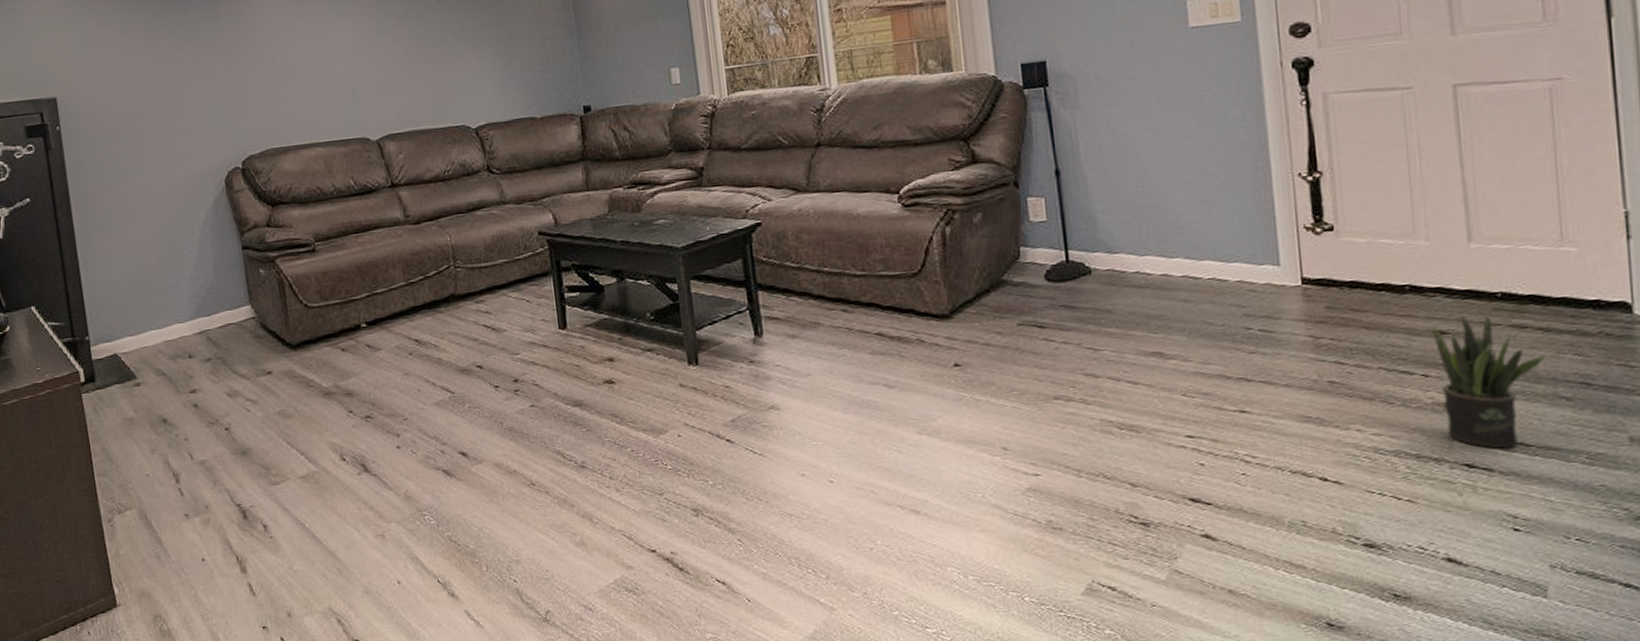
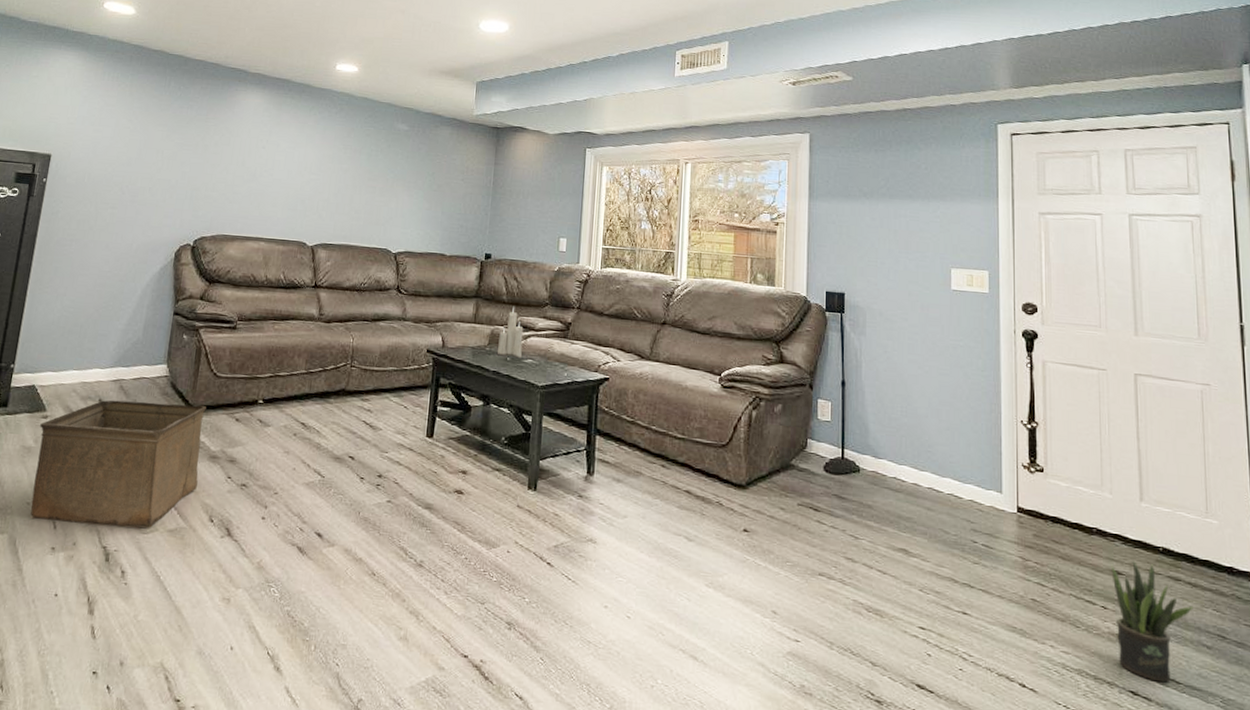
storage bin: none [135,342,319,490] -> present [30,400,206,528]
candle: none [619,163,653,223] -> present [496,307,524,359]

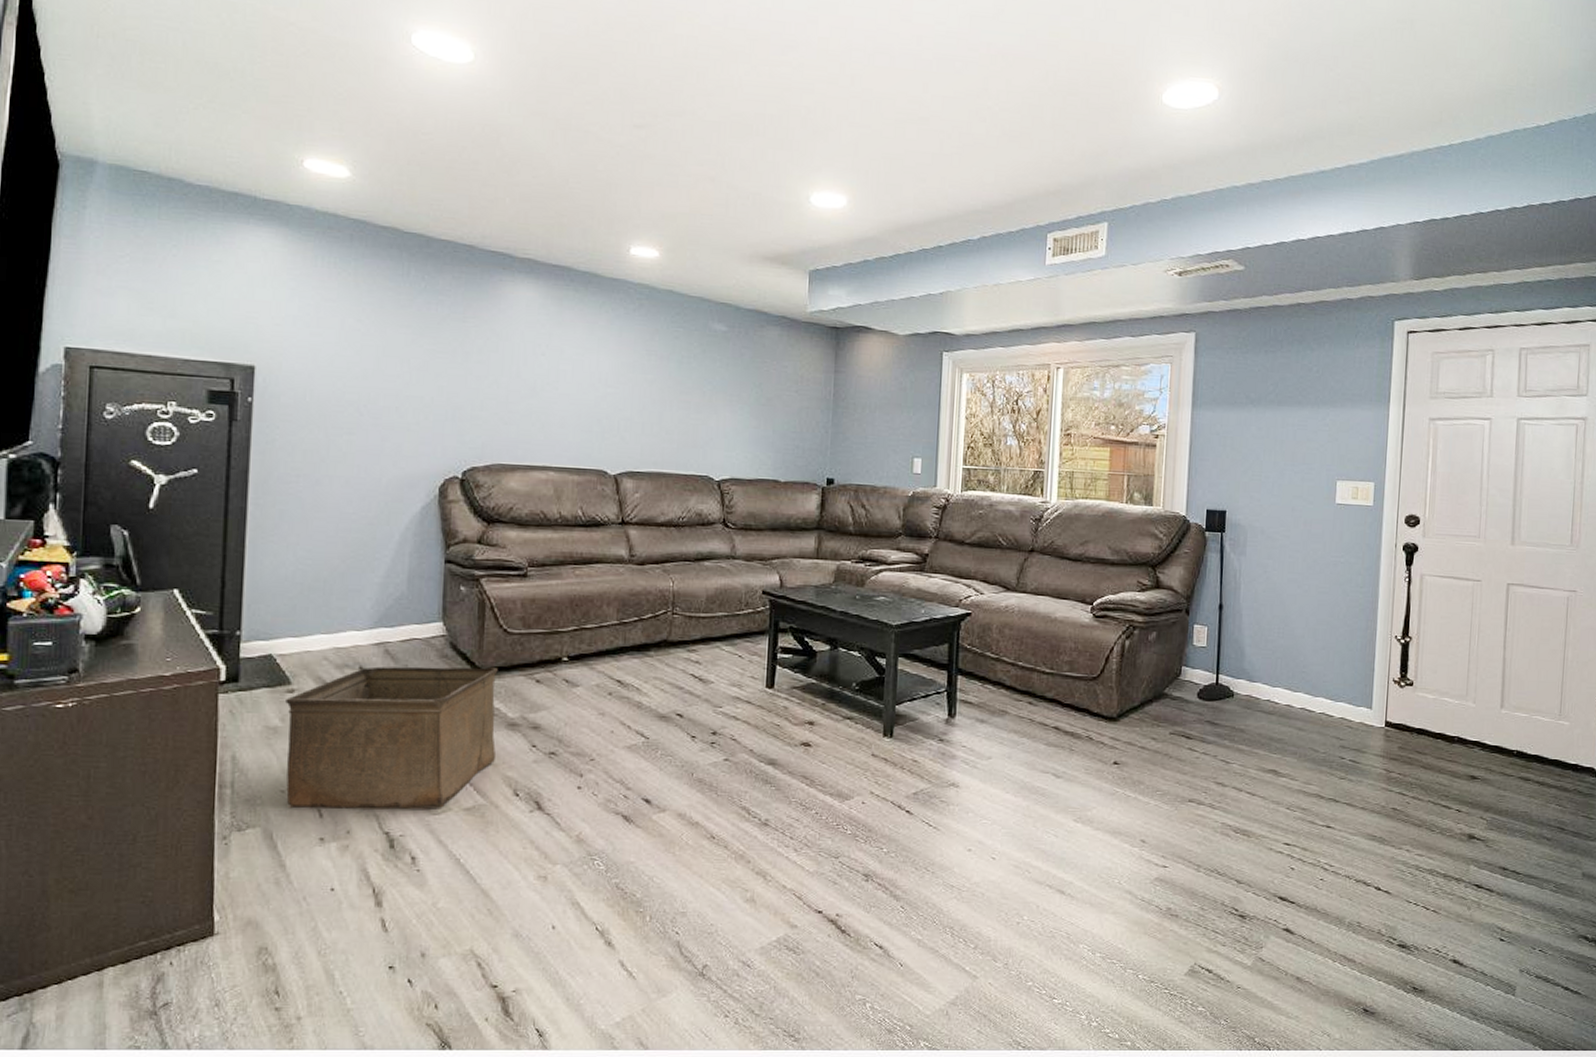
candle: present [496,307,524,359] -> none [843,539,874,597]
potted plant: present [1110,561,1194,683] -> none [1467,765,1539,874]

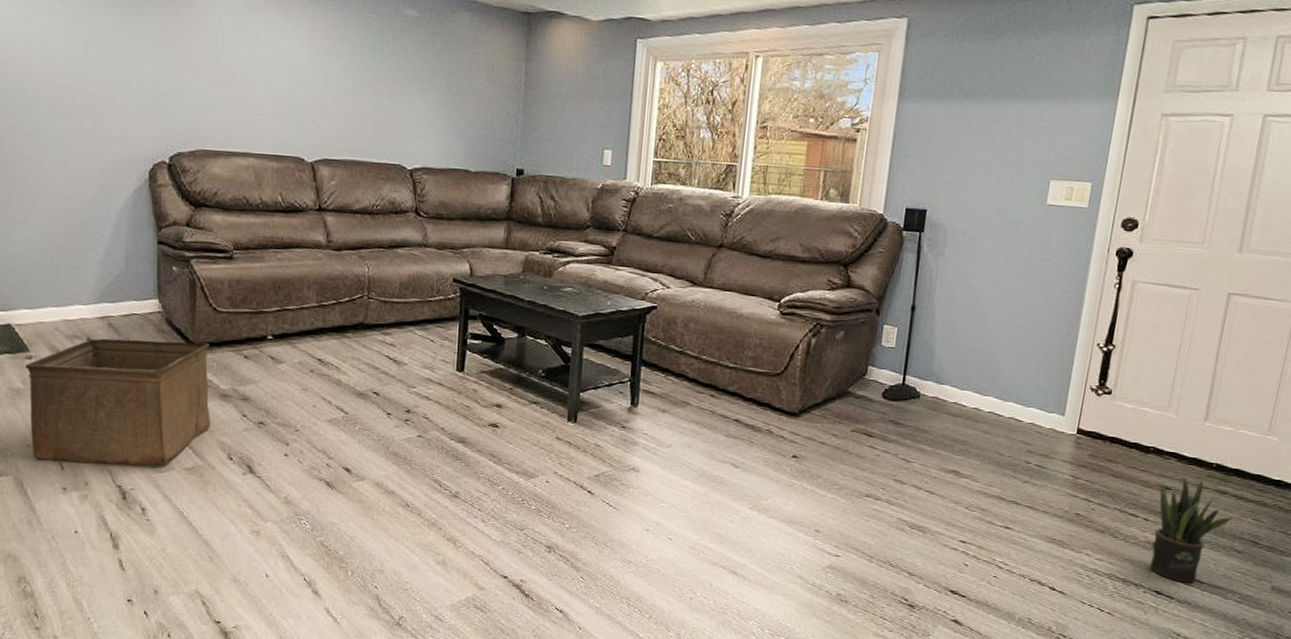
potted plant: none [1467,765,1539,874] -> present [1150,477,1234,583]

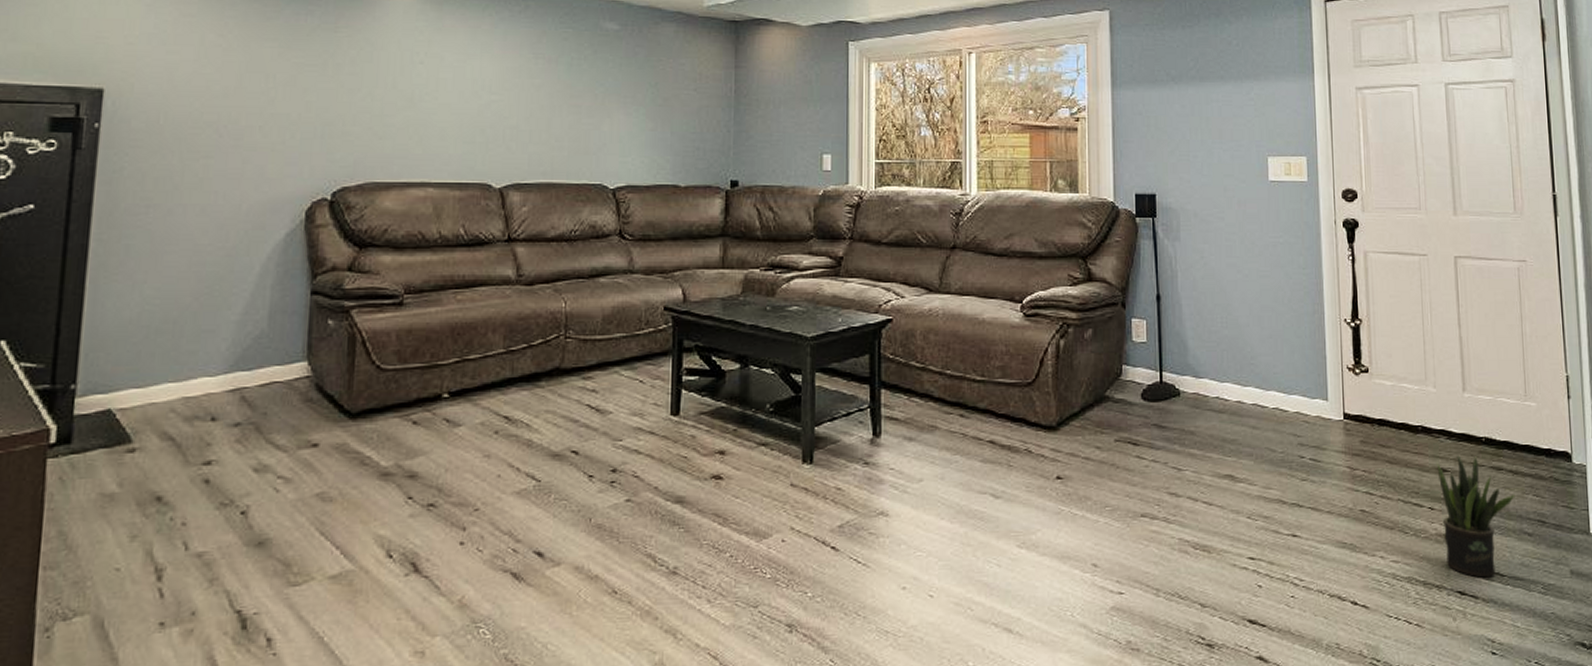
storage bin: present [25,338,210,467] -> none [122,410,370,590]

